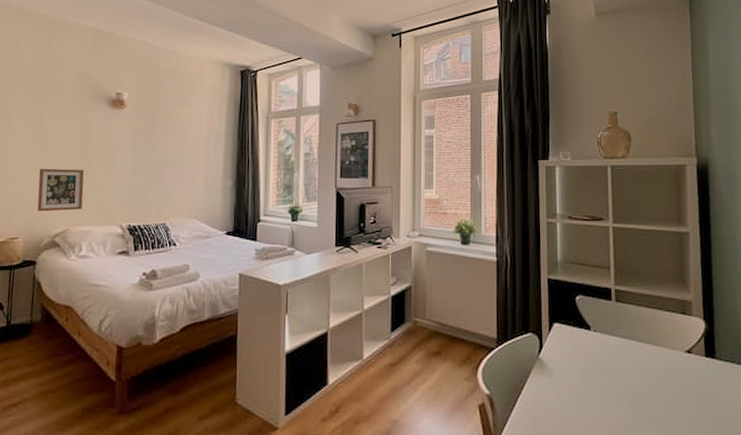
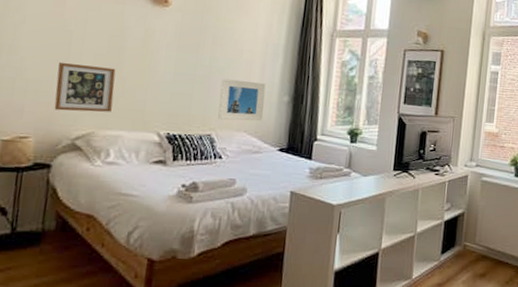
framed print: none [170,169,211,208] -> present [217,78,266,122]

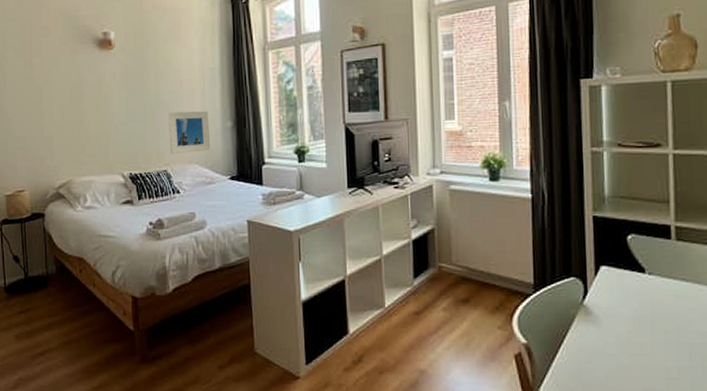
picture frame: present [54,61,116,112] -> none [35,117,82,163]

